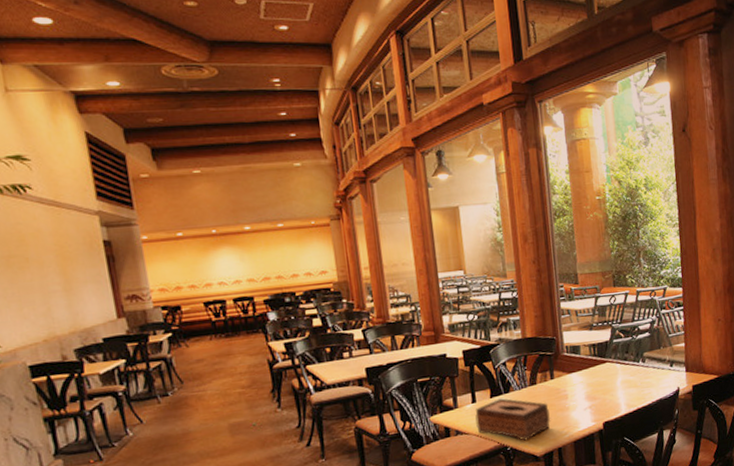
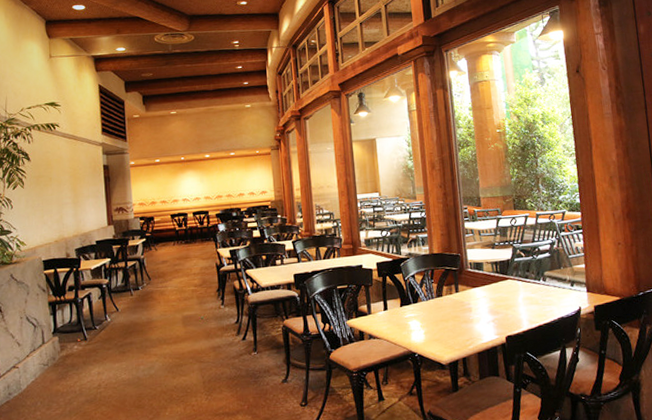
tissue box: present [475,398,551,441] -> none [386,307,456,349]

